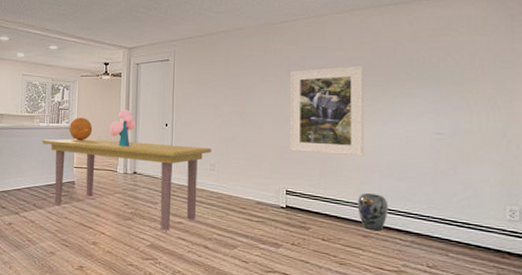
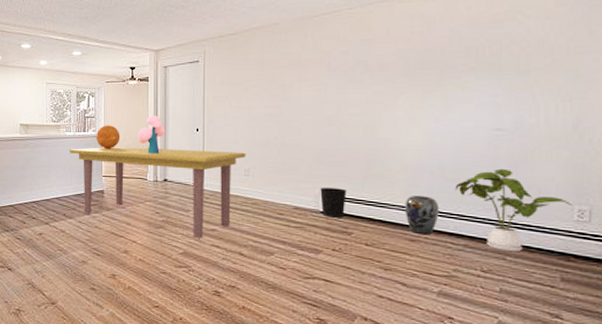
wastebasket: none [280,184,305,213] -> present [320,188,347,218]
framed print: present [290,65,364,157] -> none [331,58,415,157]
house plant: none [401,169,505,249] -> present [454,168,573,253]

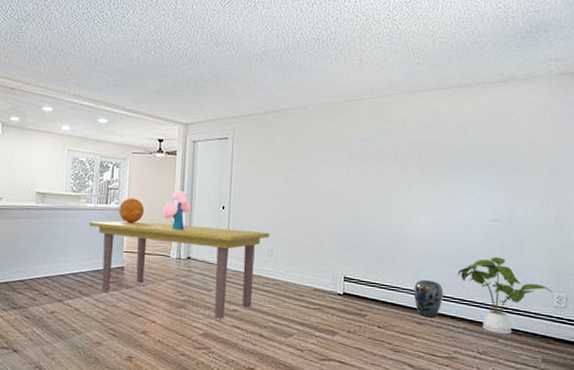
wastebasket: present [320,188,347,218] -> none [338,270,363,300]

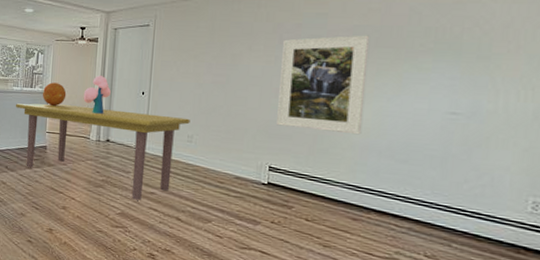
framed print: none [349,149,426,243] -> present [277,35,369,135]
vase: present [413,280,444,318] -> none [348,174,386,216]
house plant: present [457,256,553,335] -> none [402,153,527,240]

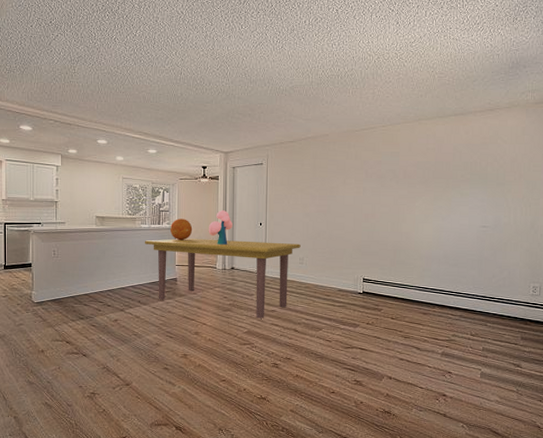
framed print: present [277,35,369,135] -> none [367,169,429,248]

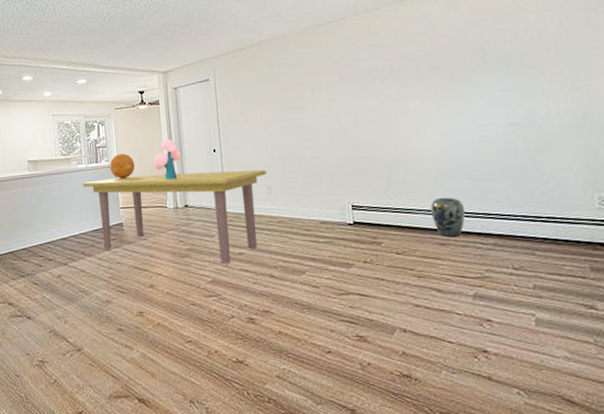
vase: none [420,278,444,309] -> present [430,197,466,238]

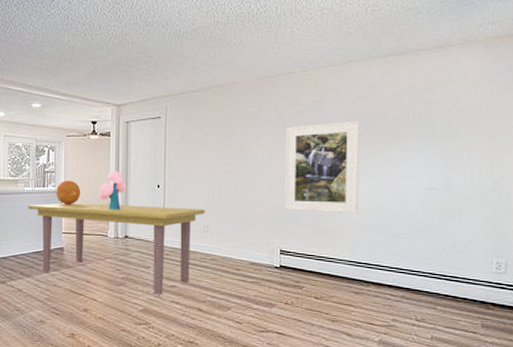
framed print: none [343,59,433,163] -> present [285,120,361,214]
vase: present [430,197,466,238] -> none [350,251,381,288]

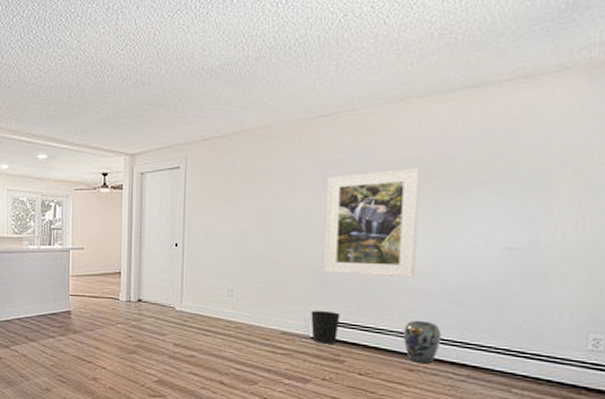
dining table: present [27,203,205,295] -> none [32,262,230,365]
decorative sphere: present [55,180,81,205] -> none [62,238,90,265]
bouquet: present [98,171,126,210] -> none [109,228,140,271]
wastebasket: none [274,244,299,273] -> present [311,311,340,344]
vase: none [350,251,381,288] -> present [403,321,442,365]

